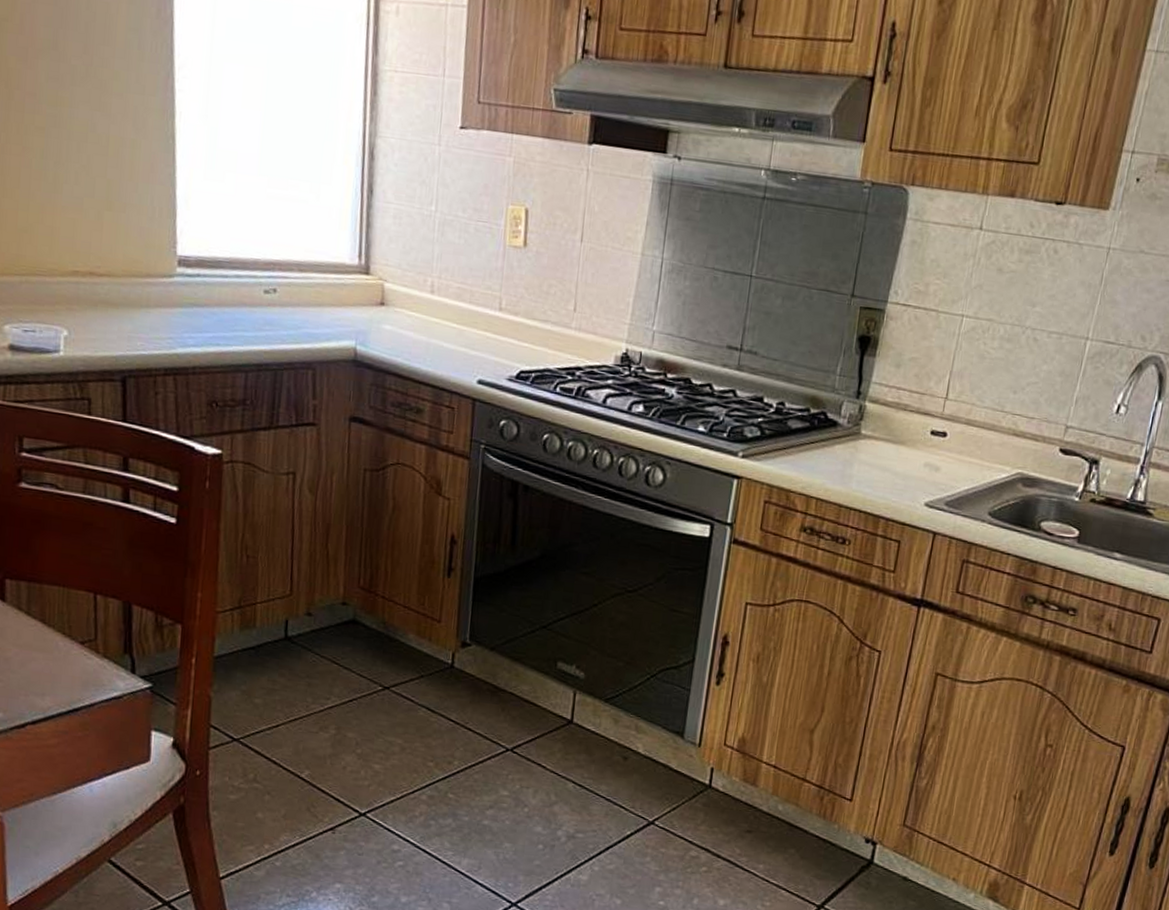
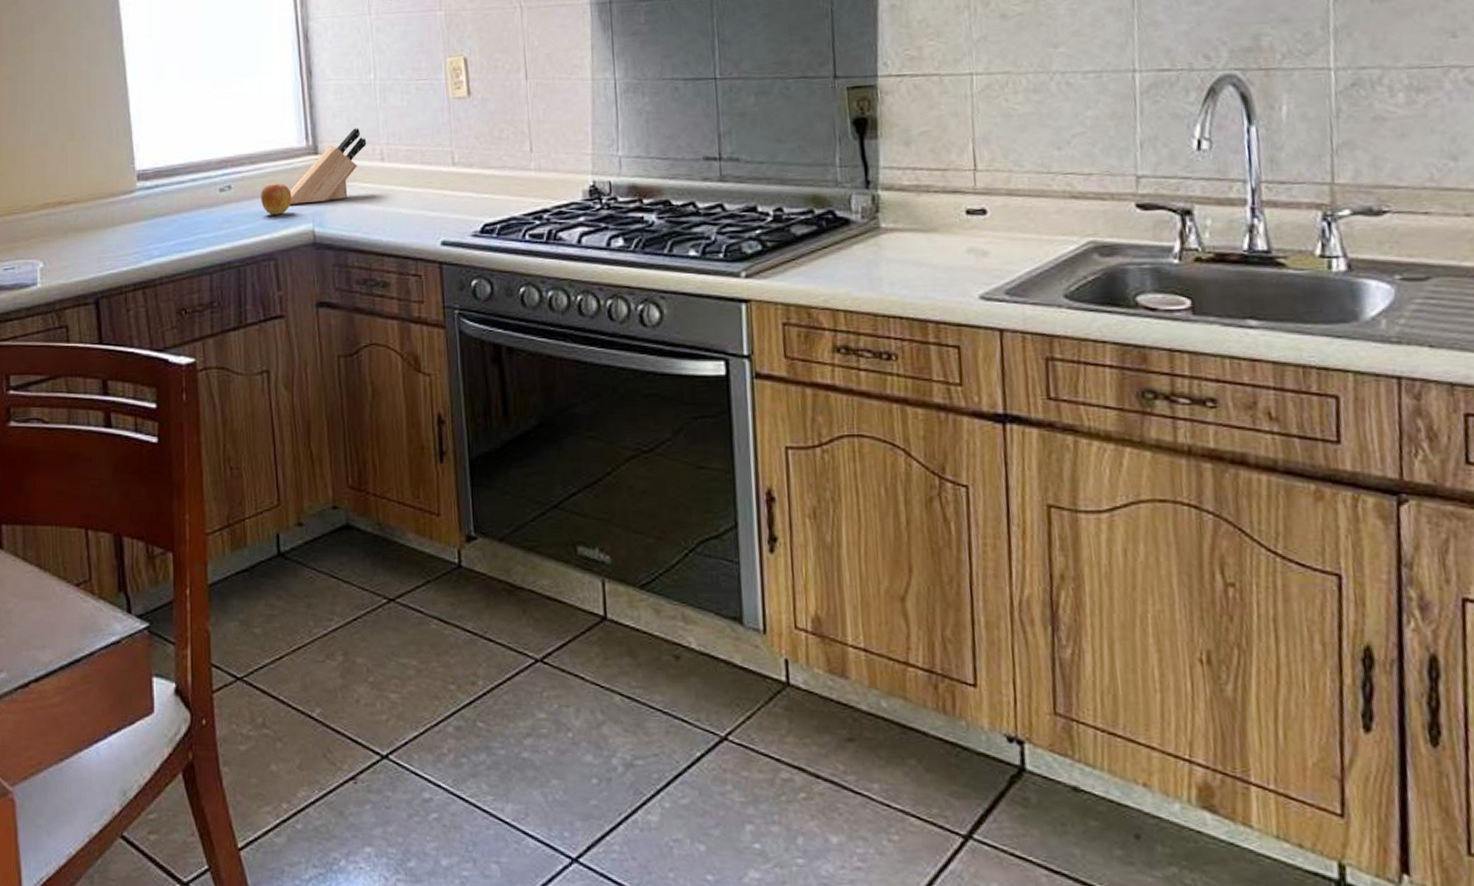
apple: none [306,295,338,327] -> present [261,184,292,215]
knife block: none [334,256,419,323] -> present [289,128,367,205]

